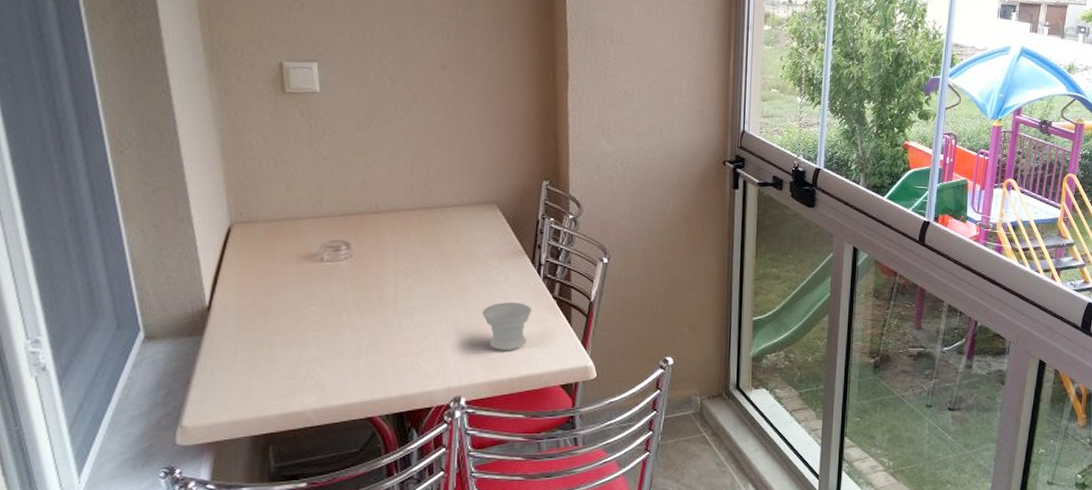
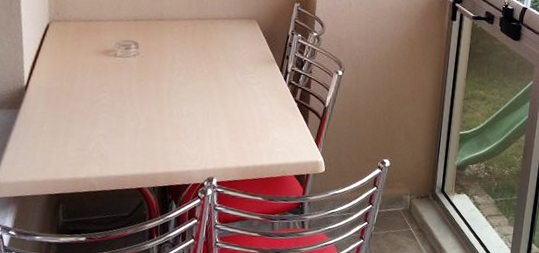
cup: present [481,302,532,350] -> none [236,101,277,142]

